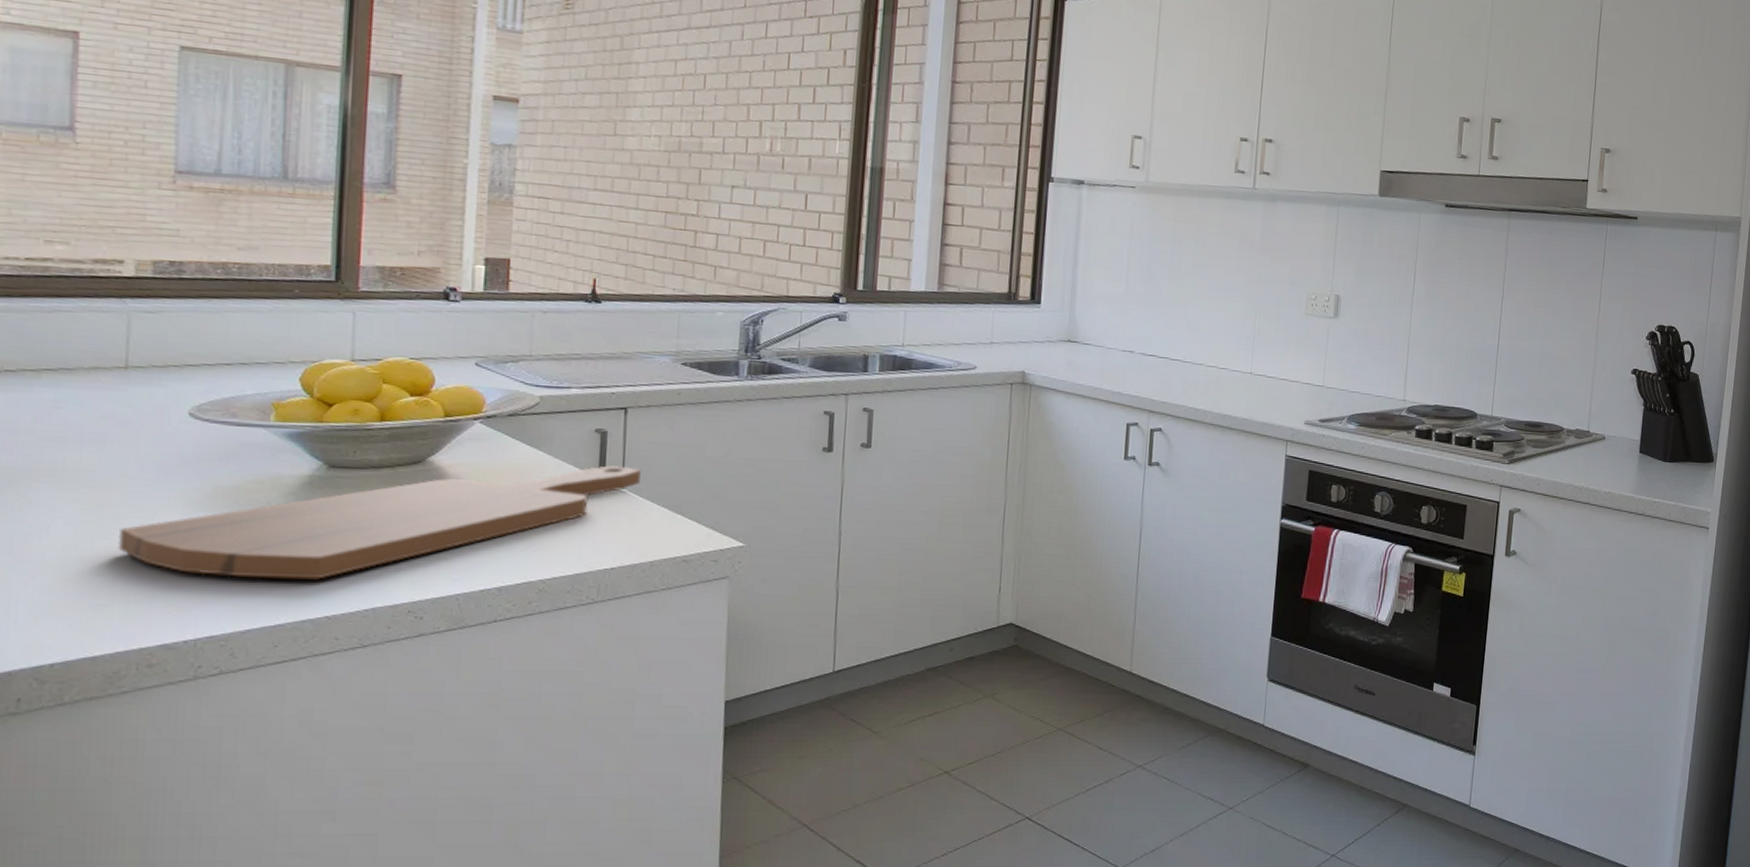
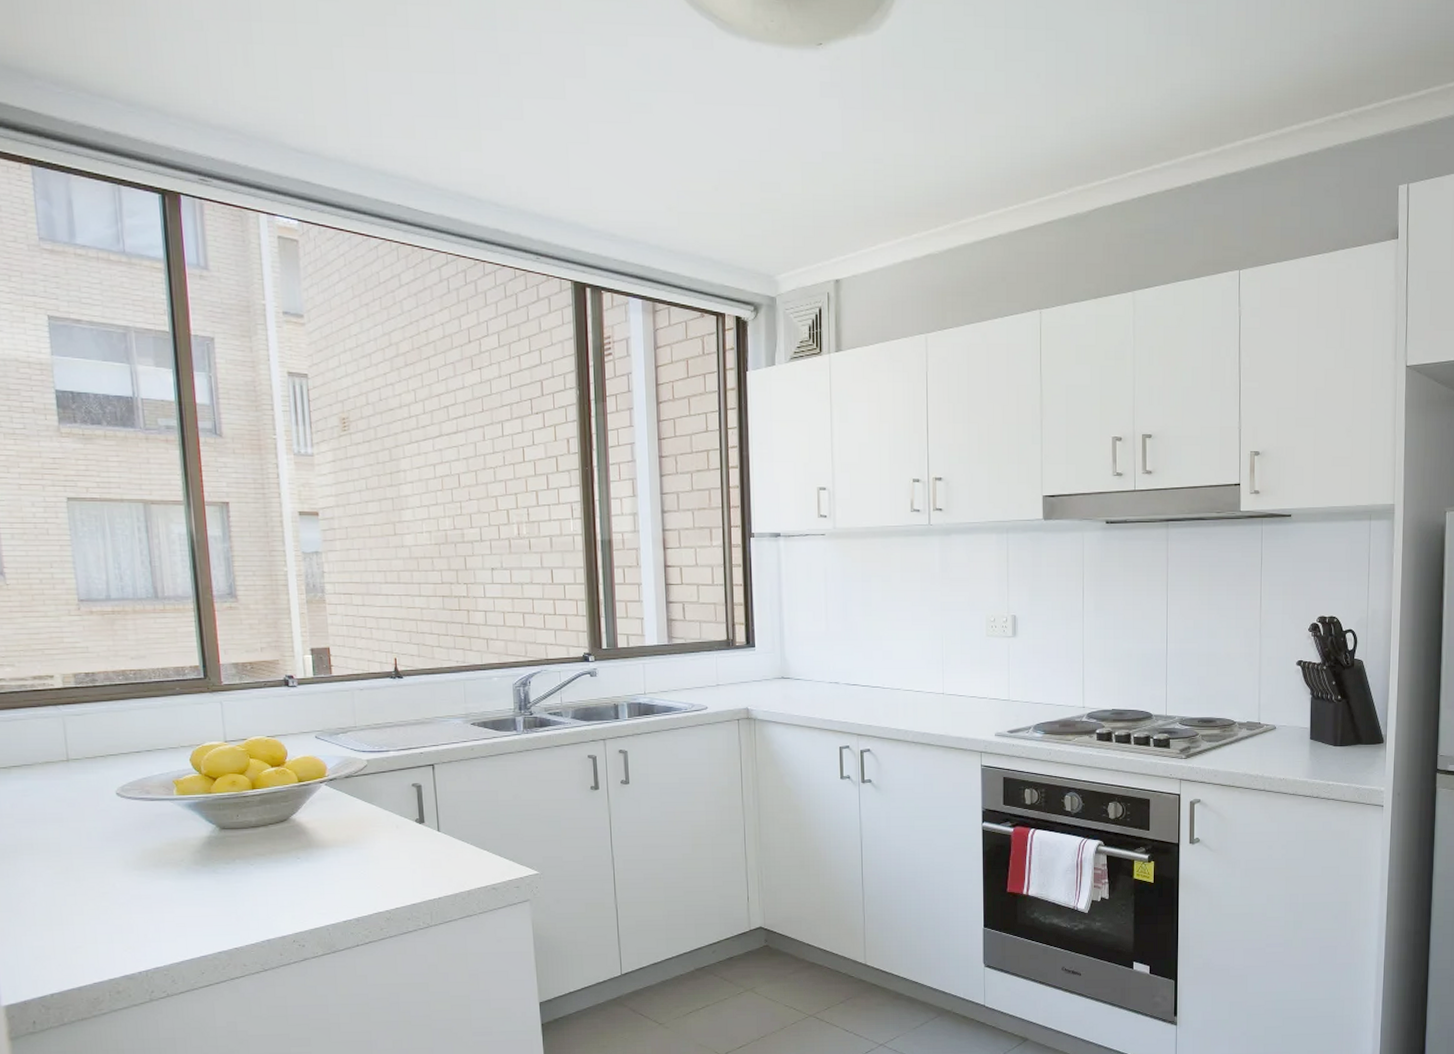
cutting board: present [117,465,641,580] -> none [82,813,452,921]

